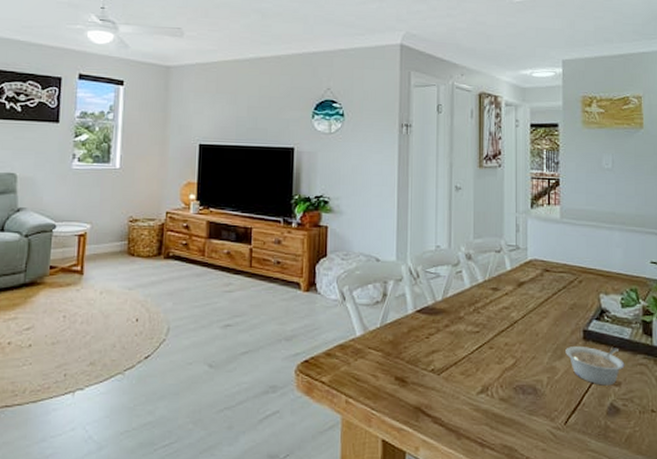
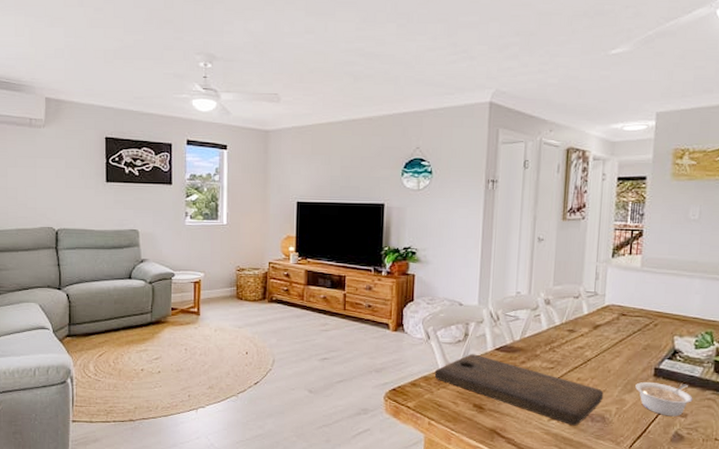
cutting board: none [351,317,533,400] -> present [434,354,604,426]

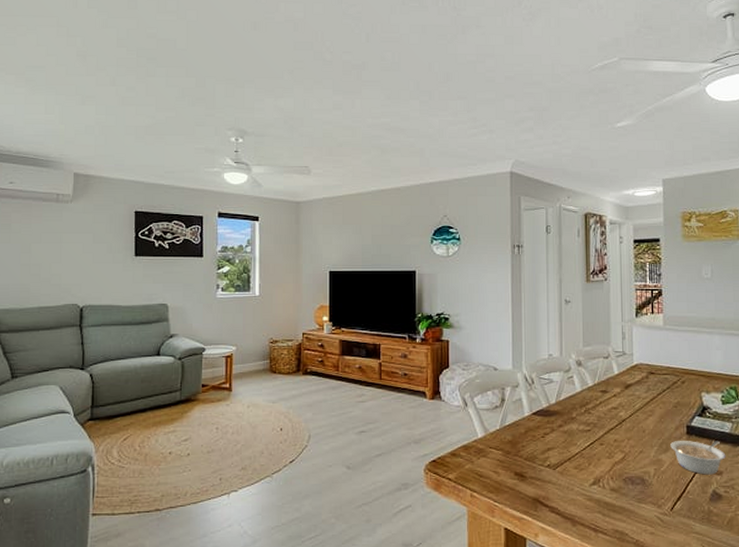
cutting board: present [434,354,604,426] -> none [474,420,641,490]

